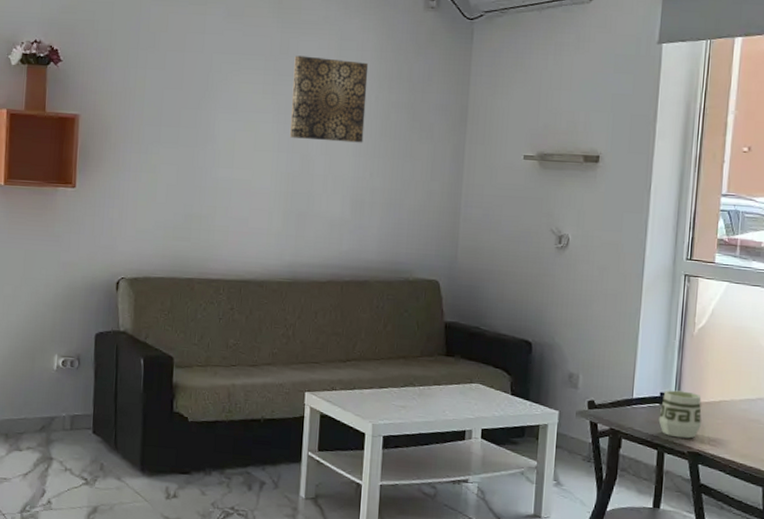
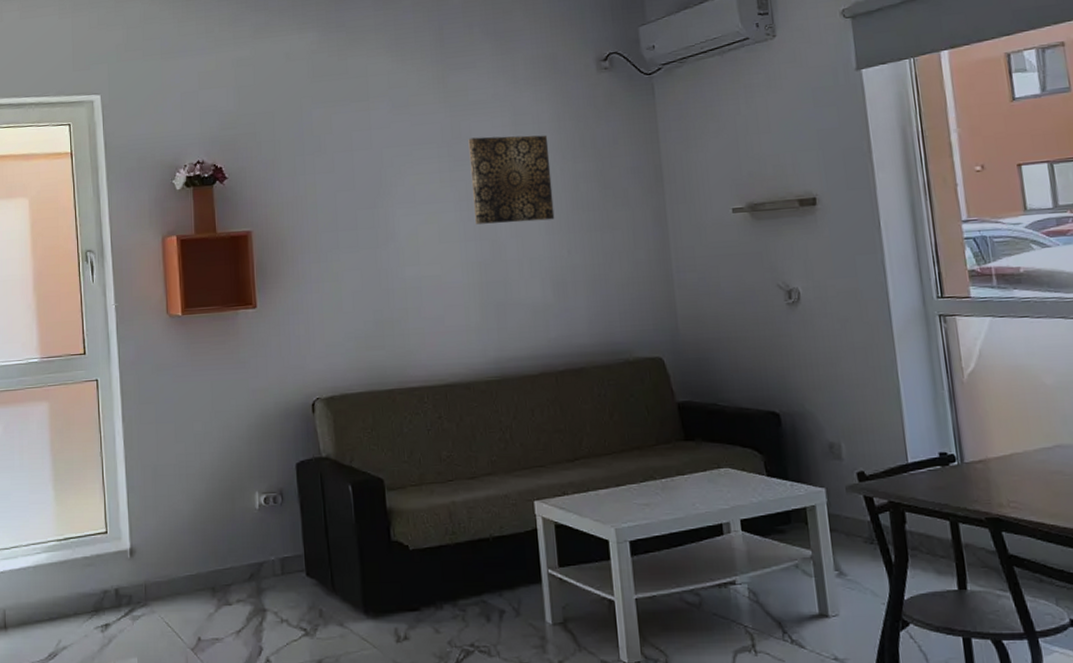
cup: present [658,390,702,439] -> none [943,447,995,503]

